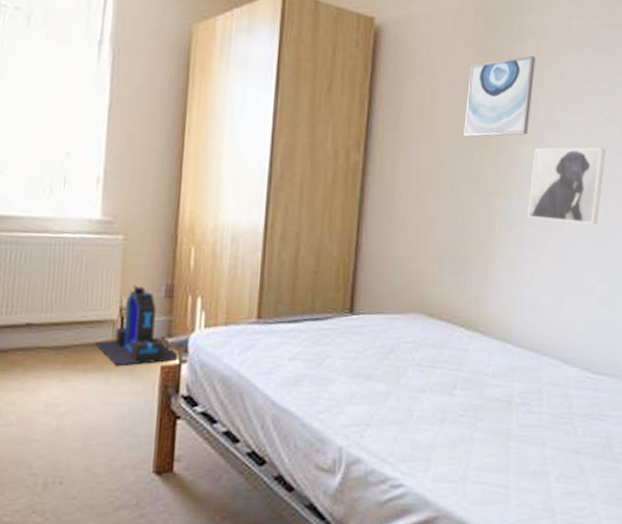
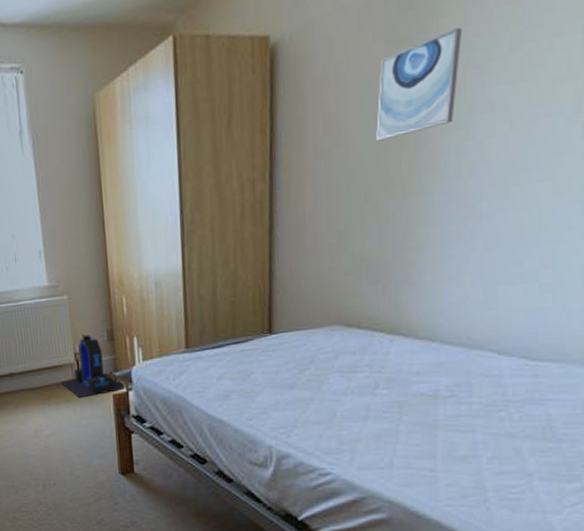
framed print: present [528,147,606,224] -> none [454,116,554,213]

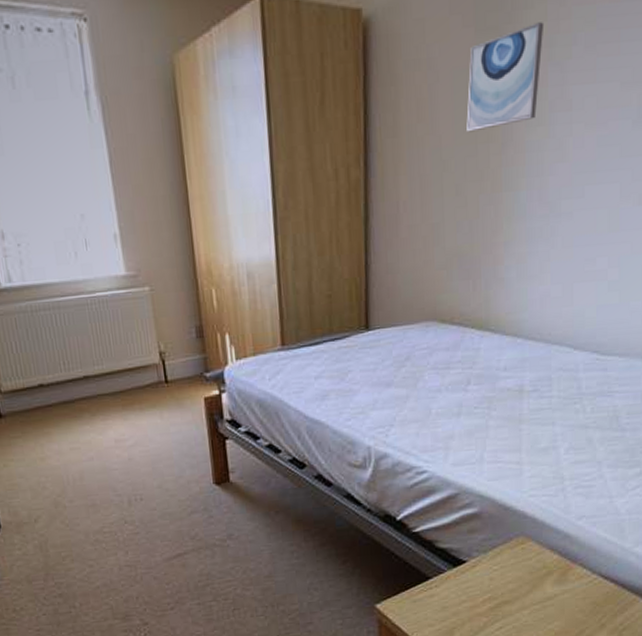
architectural model: present [60,334,127,399] -> none [144,330,219,403]

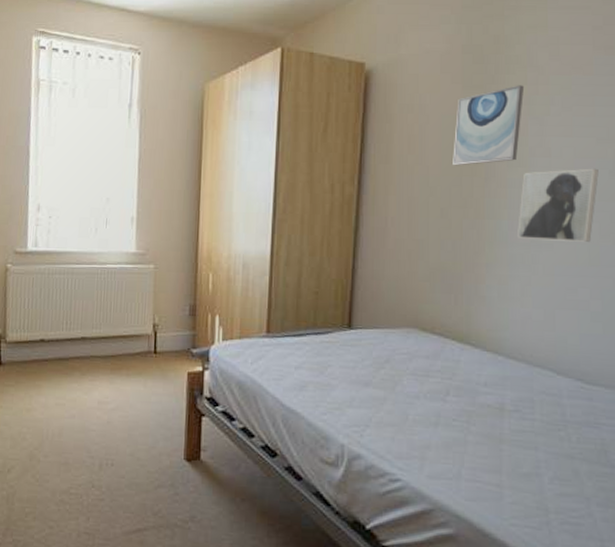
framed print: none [536,119,621,210] -> present [518,168,599,242]

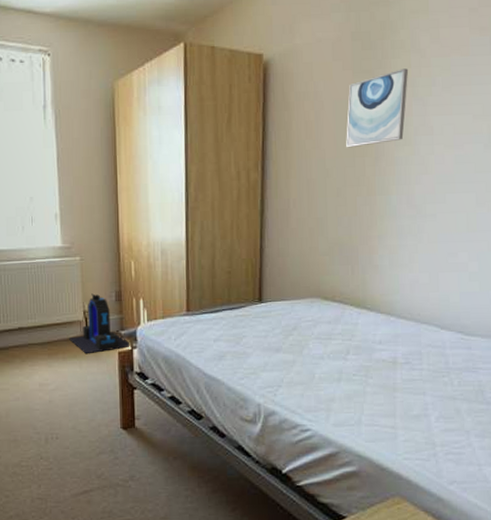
architectural model: none [134,305,203,373] -> present [68,293,132,354]
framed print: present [518,168,599,242] -> none [405,143,475,212]

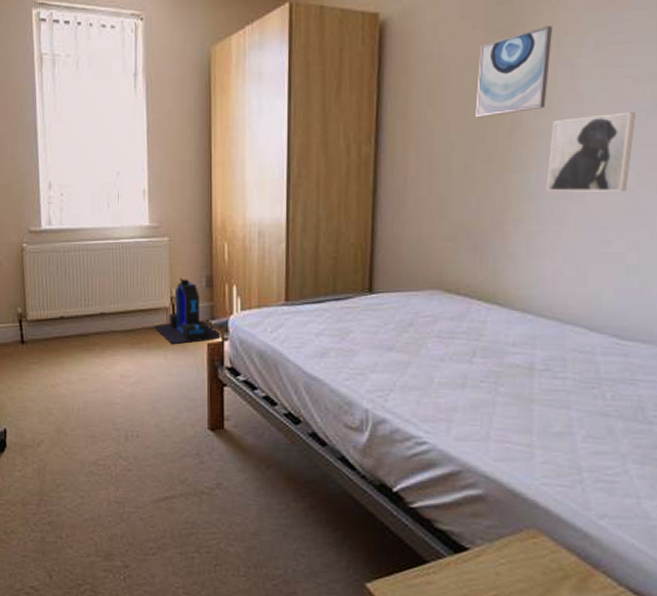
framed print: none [405,143,475,212] -> present [547,111,636,192]

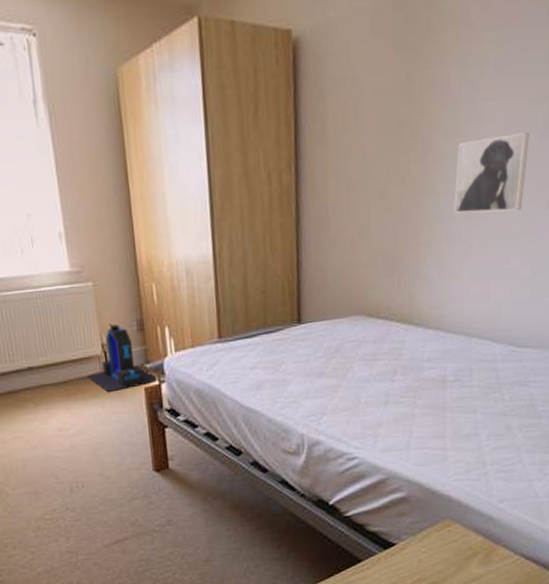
wall art: present [475,26,553,118] -> none [389,45,458,142]

